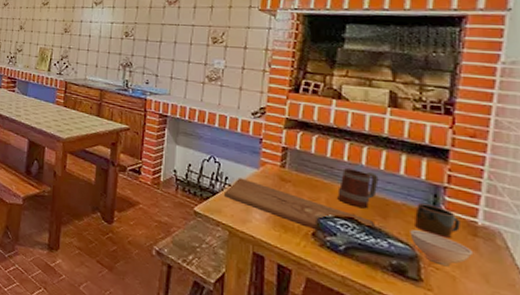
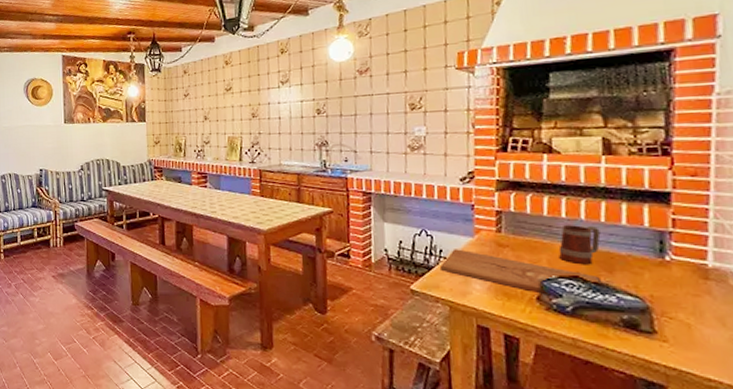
bowl: present [410,229,474,267] -> none [638,281,707,315]
mug: present [415,203,461,239] -> none [641,252,691,286]

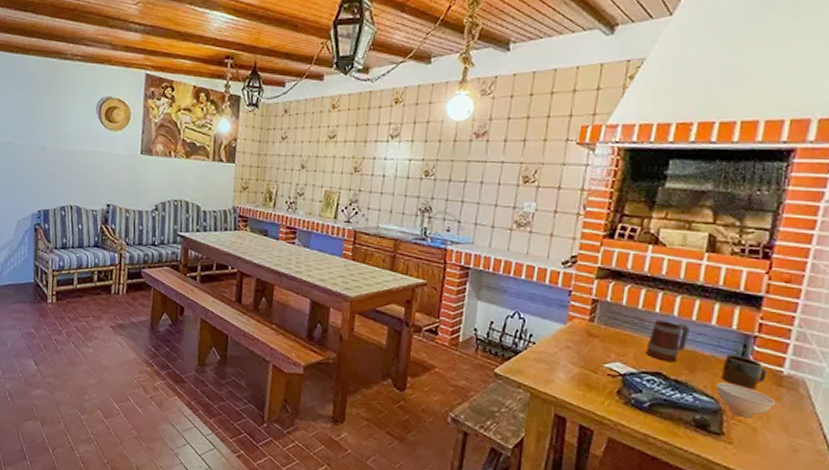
cutting board: present [439,249,601,297] -> none [526,335,681,392]
bowl: none [638,281,707,315] -> present [716,382,777,419]
mug: none [641,252,691,286] -> present [722,355,768,390]

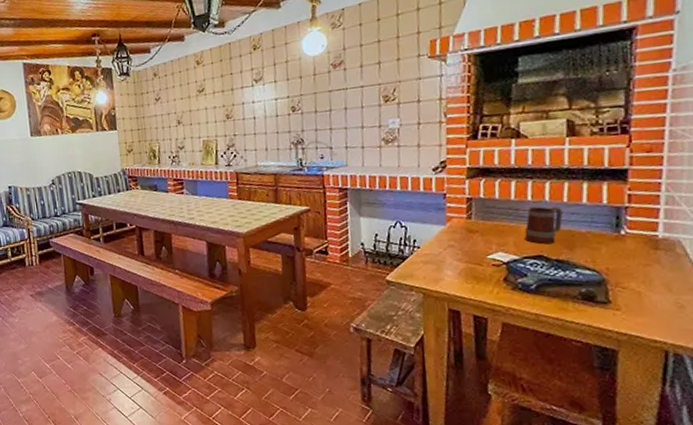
bowl: present [716,382,777,419] -> none [596,254,656,285]
mug: present [722,355,768,390] -> none [599,227,643,258]

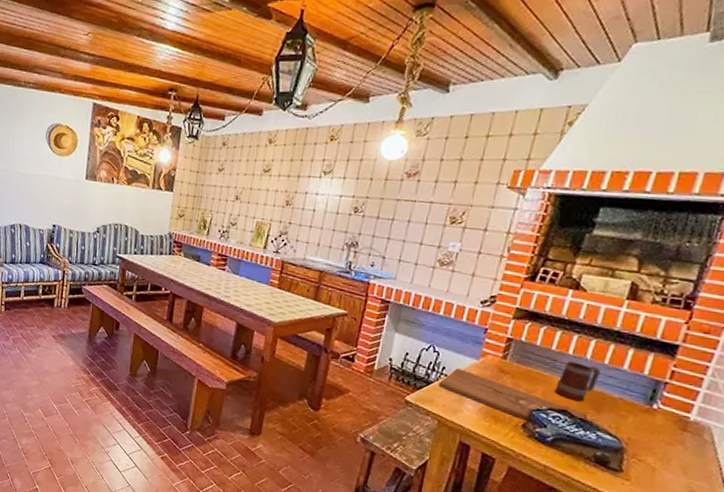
cutting board: none [413,238,562,277] -> present [438,368,587,427]

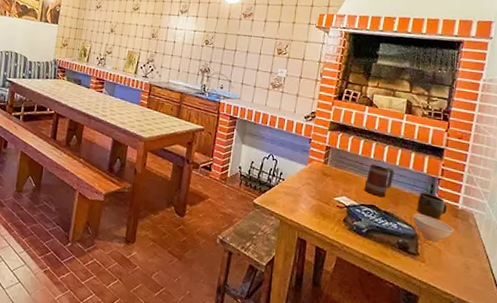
cutting board: present [438,368,587,427] -> none [278,173,389,220]
bowl: none [620,423,679,459] -> present [413,214,454,243]
mug: none [627,398,674,433] -> present [417,192,448,220]

